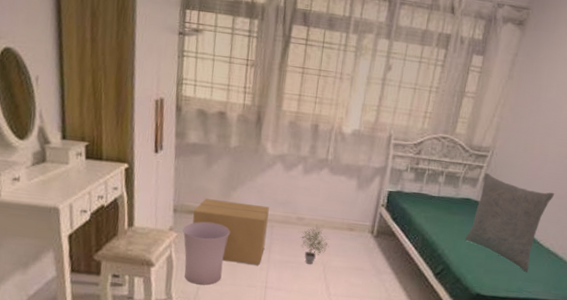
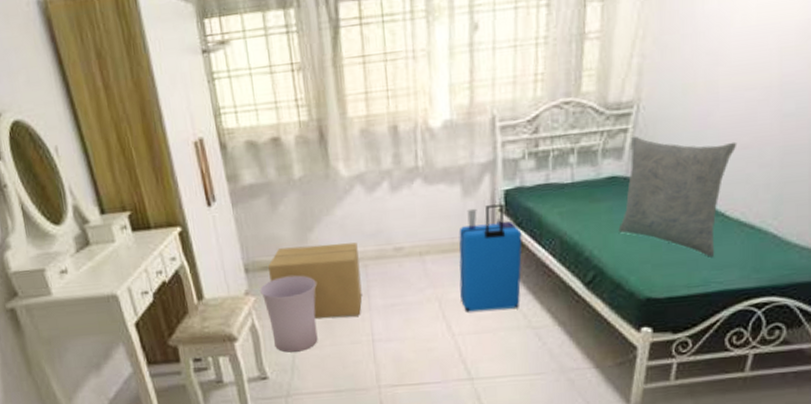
potted plant: present [300,227,330,264] -> none [403,255,441,303]
suitcase: none [340,199,396,283] -> present [459,204,522,312]

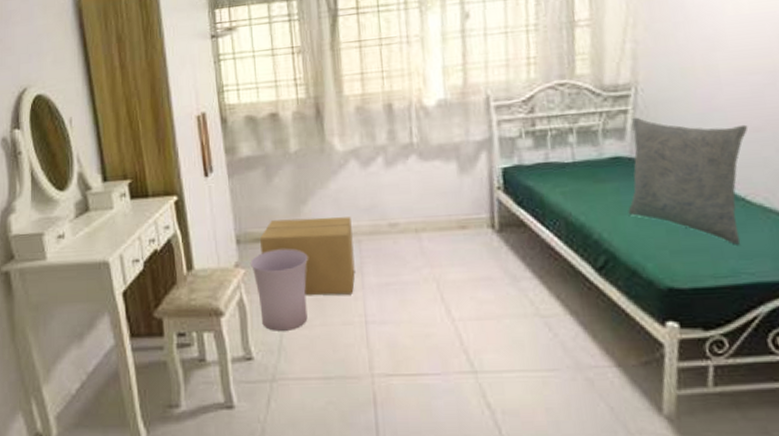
suitcase: present [459,204,522,312] -> none [456,182,526,295]

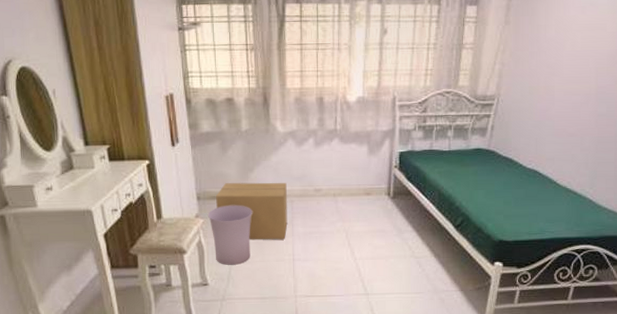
pillow: present [628,117,749,245] -> none [481,120,566,213]

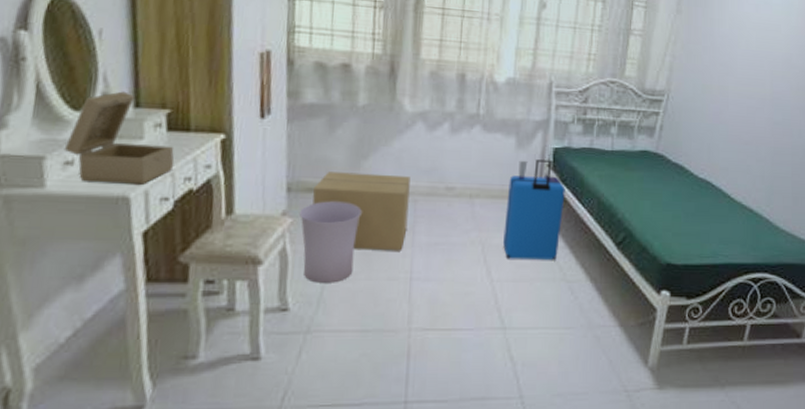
jewelry box: none [44,134,118,201] -> present [64,91,175,185]
suitcase: none [362,162,411,242] -> present [503,159,565,260]

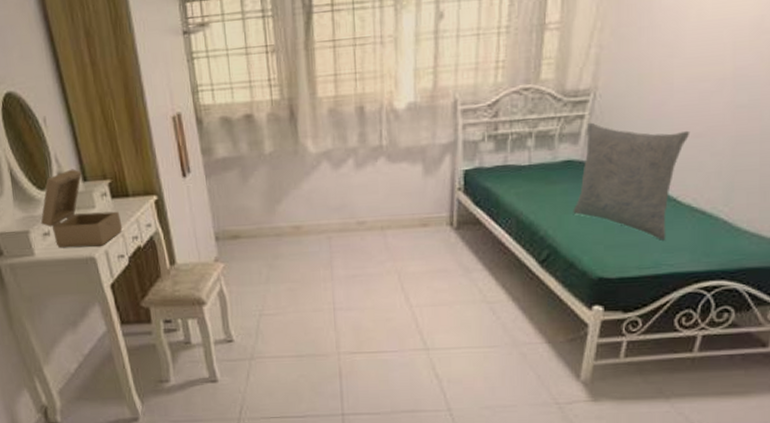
waste bin: present [298,201,362,283] -> none [228,245,282,317]
box: present [313,172,410,251] -> none [238,215,325,286]
suitcase: present [503,159,565,260] -> none [418,183,480,285]
pillow: none [647,119,741,232] -> present [573,122,690,241]

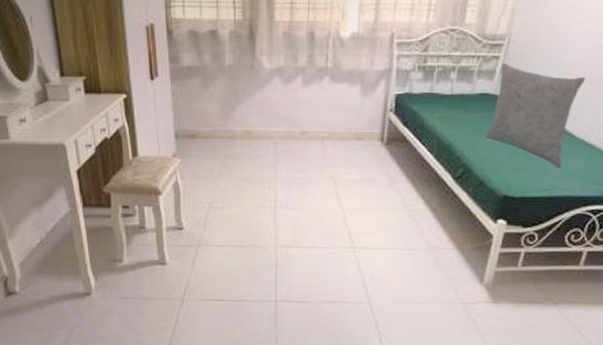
jewelry box: present [40,169,123,248] -> none [18,64,93,135]

